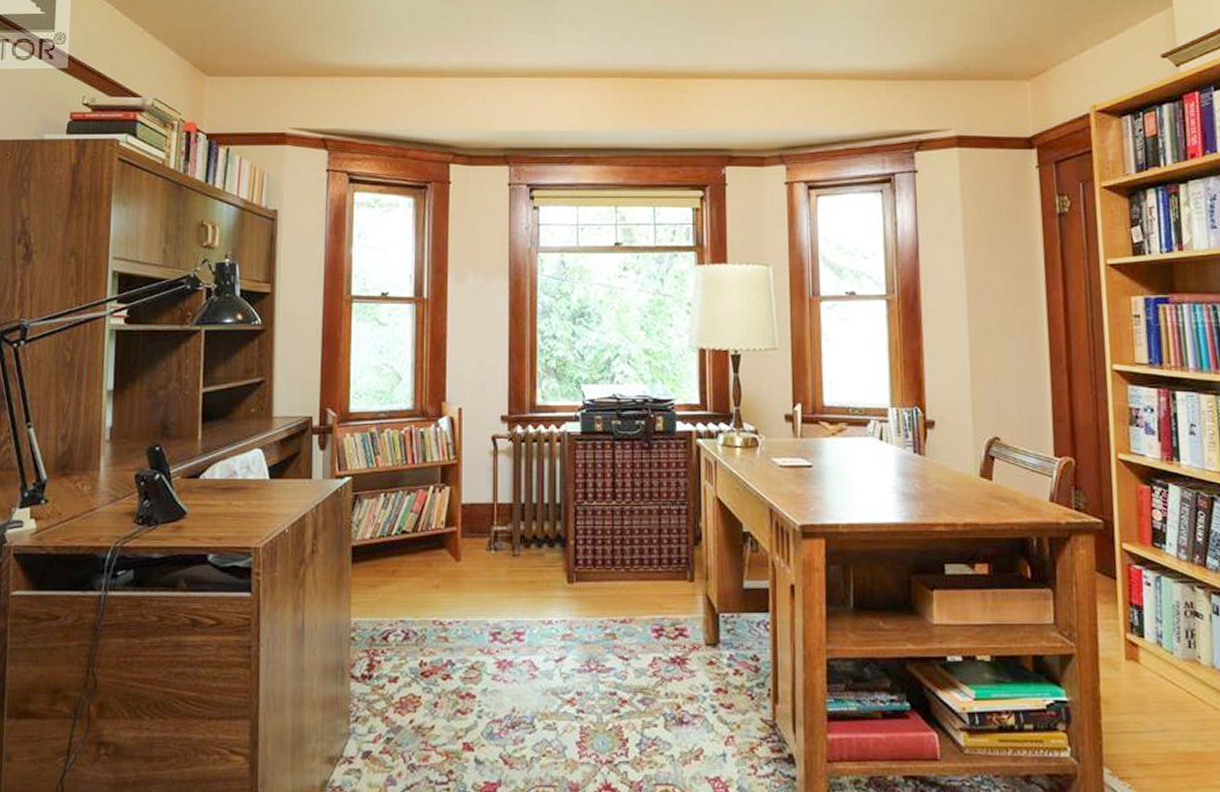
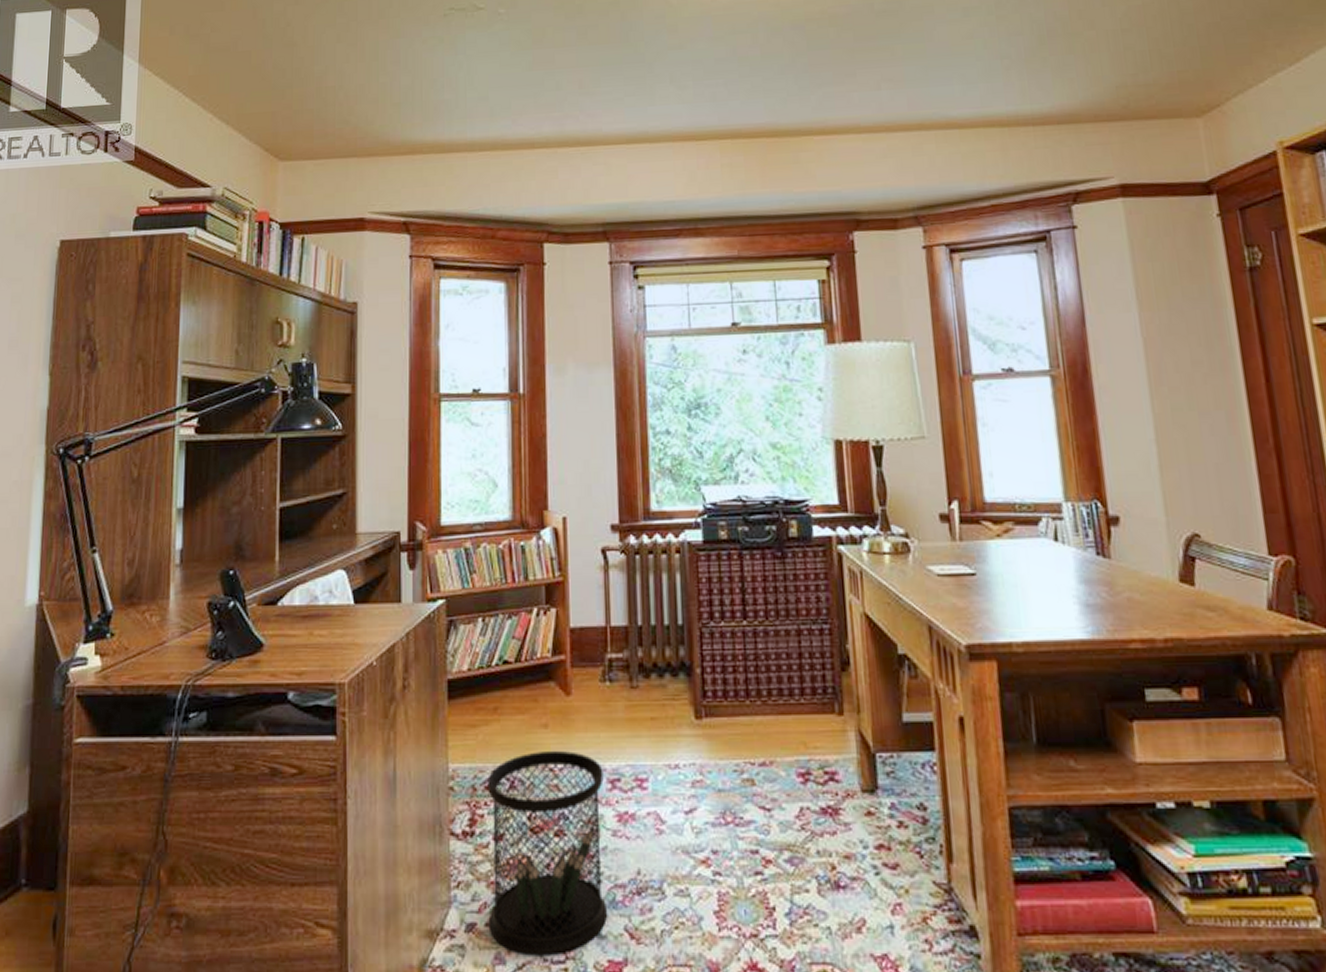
pencil holder: none [382,607,486,779] -> present [487,750,608,956]

